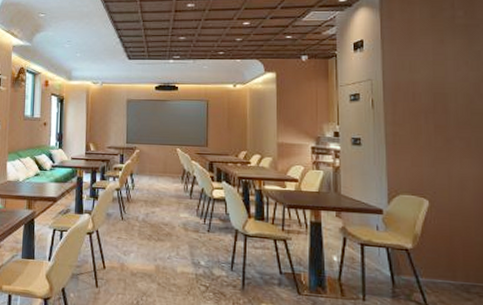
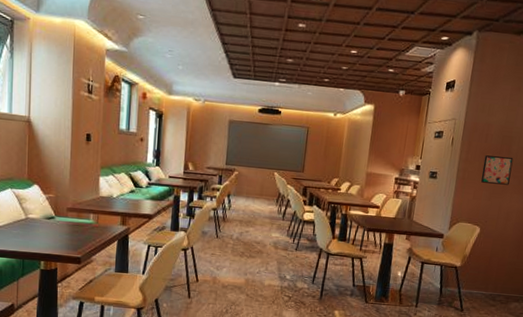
wall art: none [416,115,455,148] -> present [481,155,514,185]

